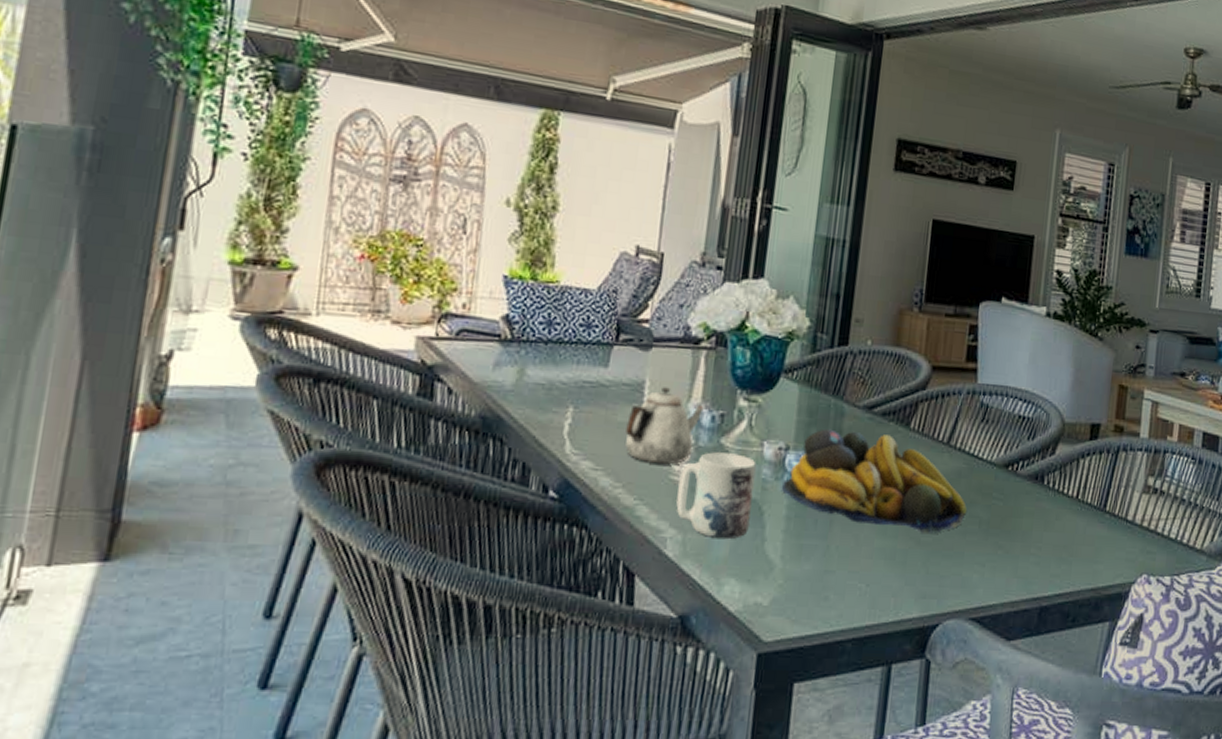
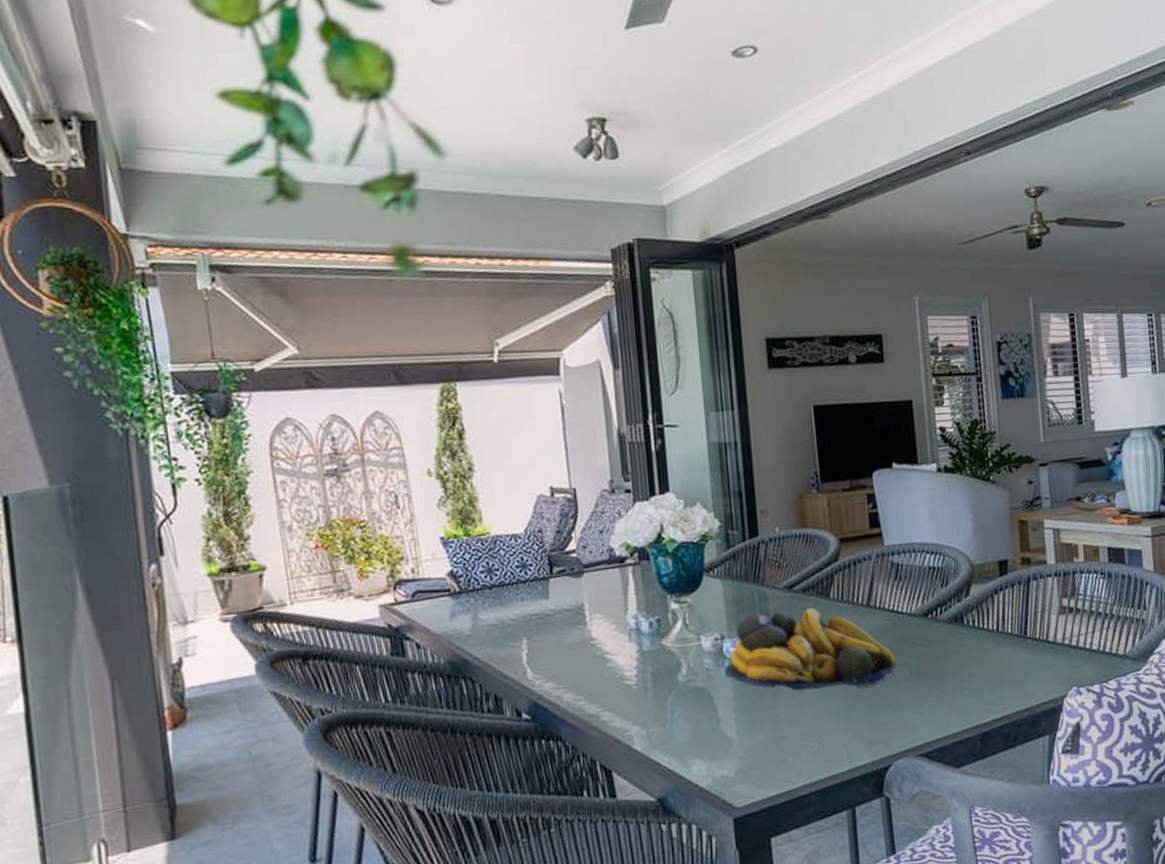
teapot: present [625,387,704,464] -> none [576,605,641,674]
mug: present [676,452,756,540] -> none [632,651,703,728]

